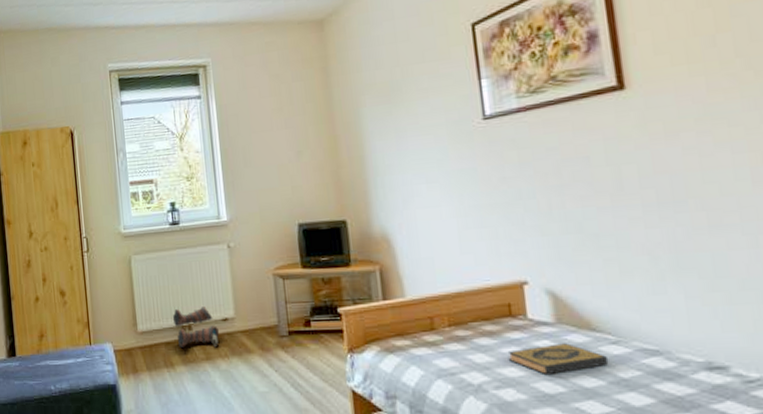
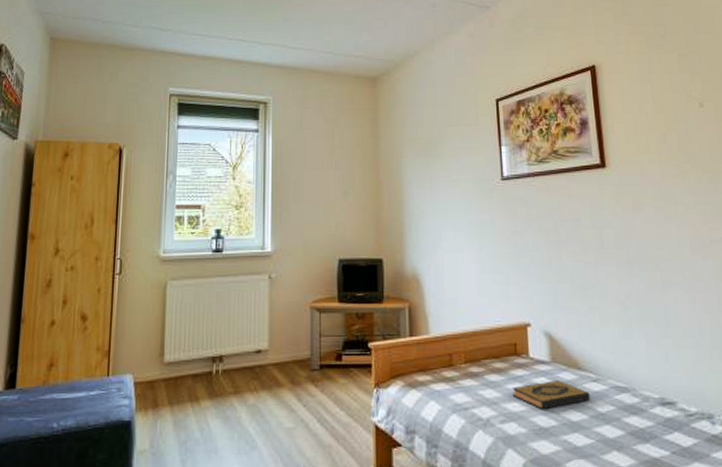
boots: present [172,307,219,348] -> none [203,337,250,381]

